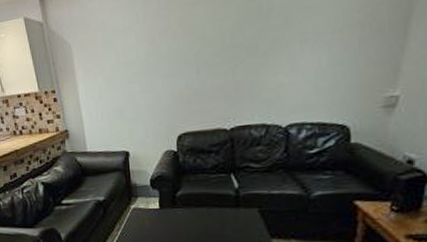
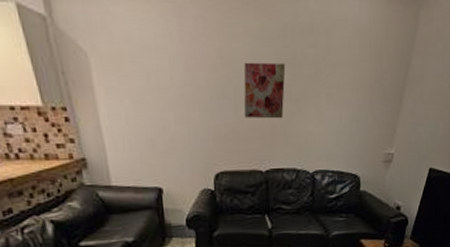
wall art: none [205,18,251,79] -> present [243,62,286,119]

